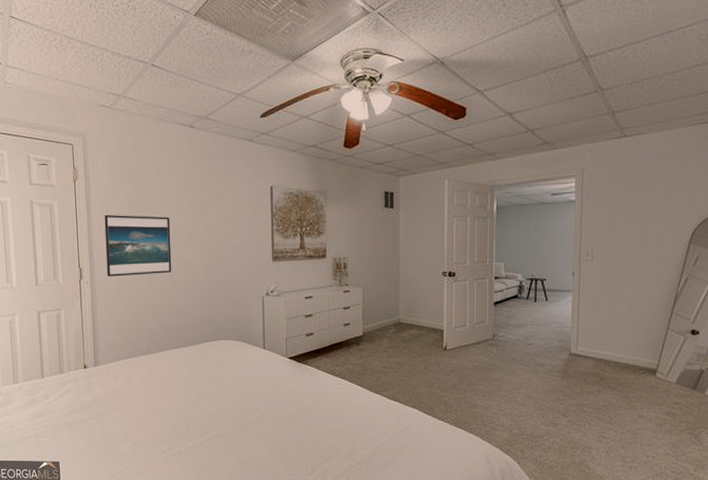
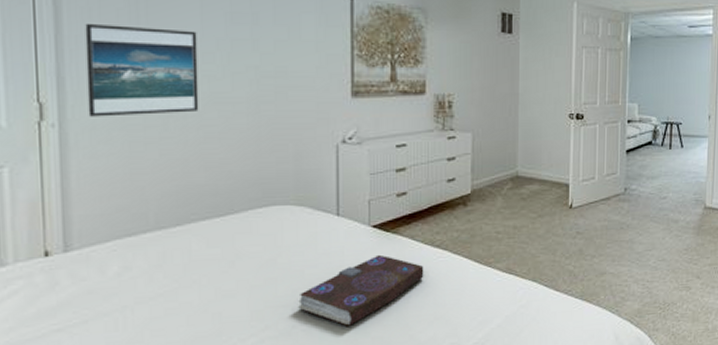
book: none [237,379,328,431] -> present [297,254,424,326]

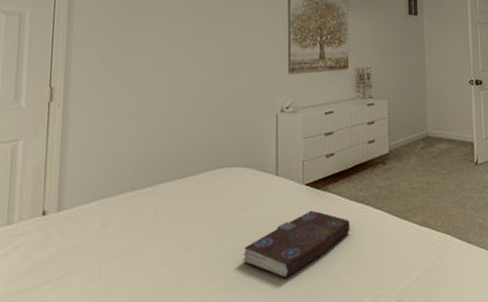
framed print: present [85,23,199,117] -> none [86,23,171,97]

